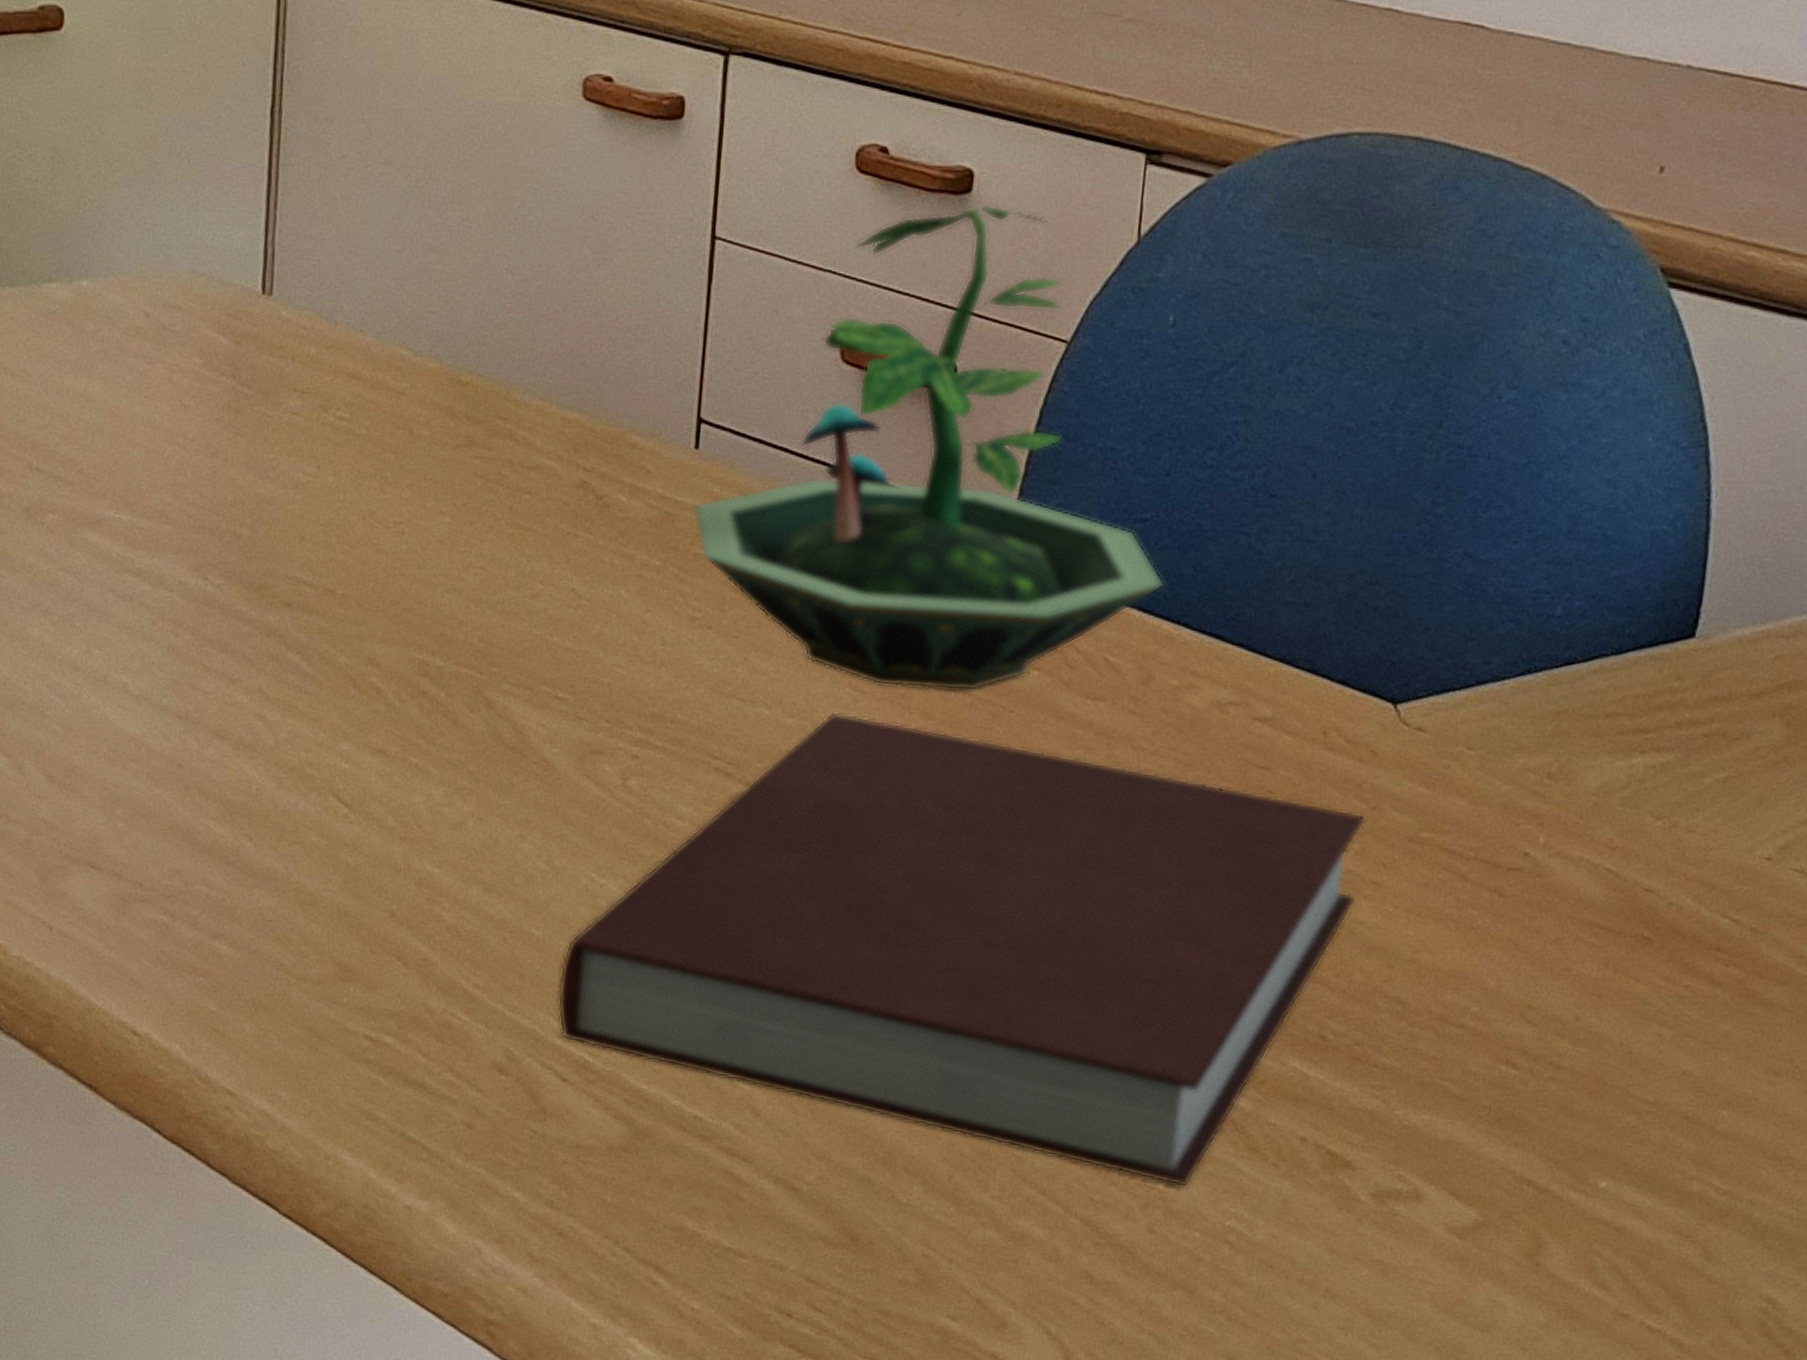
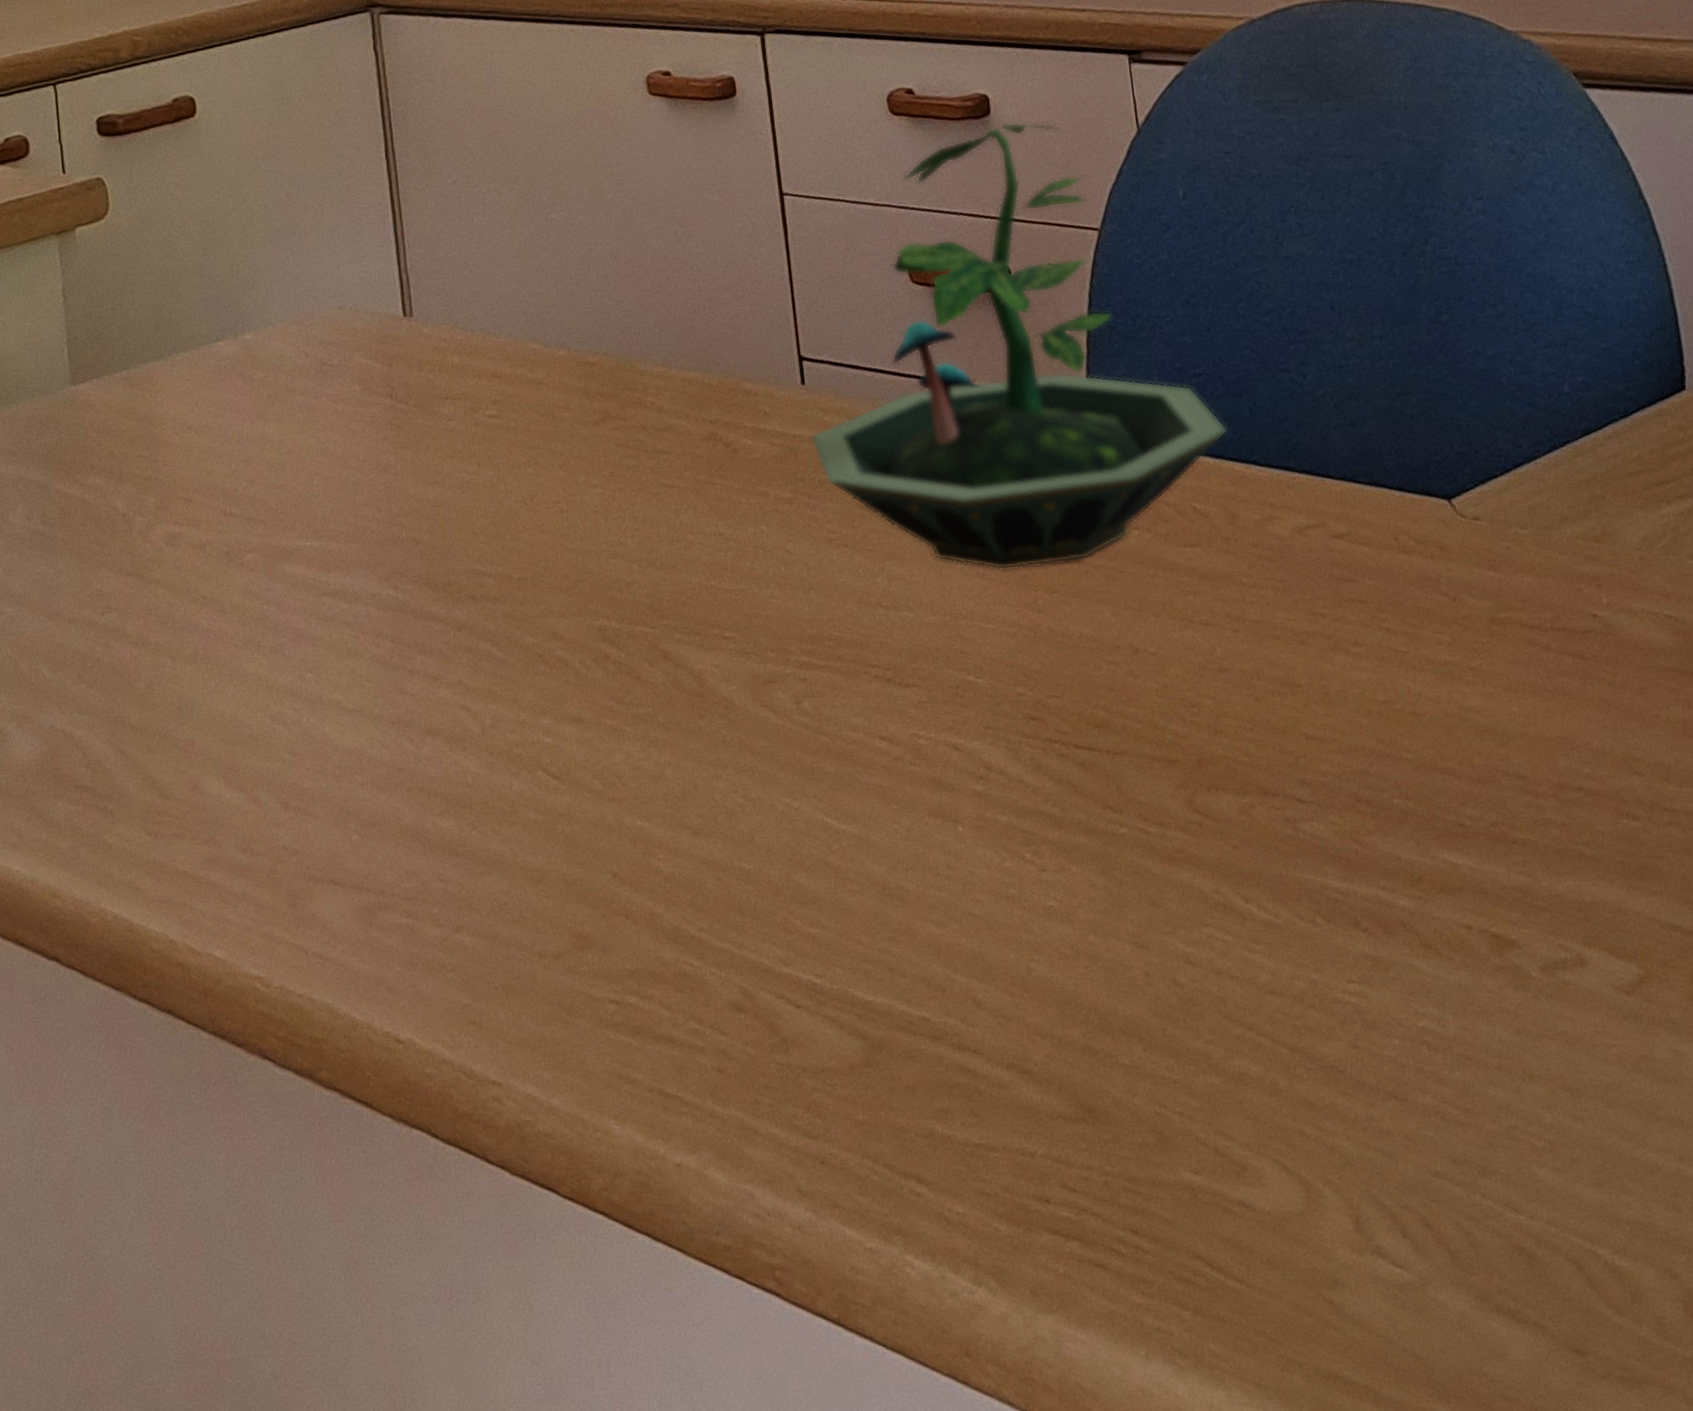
notebook: present [557,711,1366,1188] -> none [774,601,1461,998]

